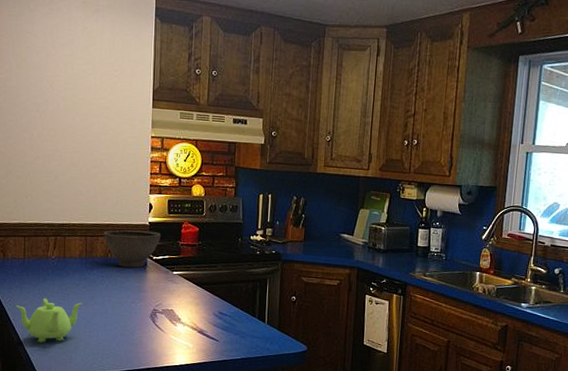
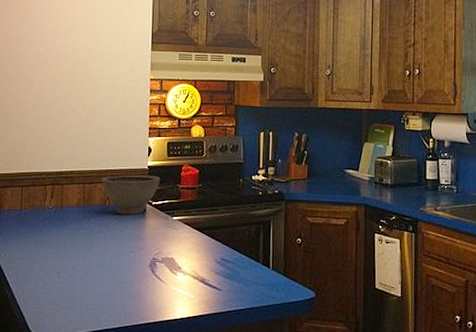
teapot: present [16,298,83,343] -> none [11,251,80,299]

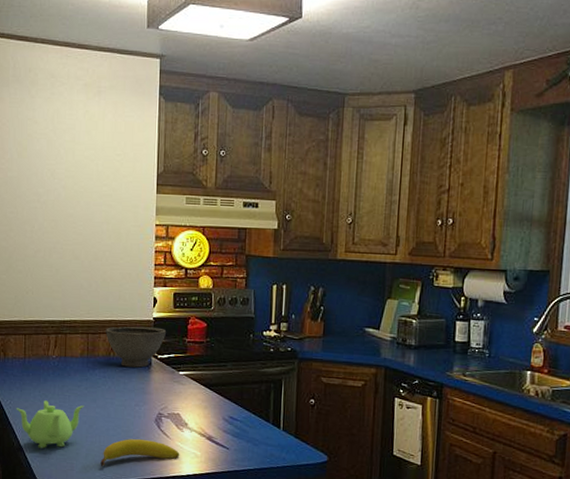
teapot: none [11,251,80,299] -> present [16,400,84,449]
fruit: none [95,284,174,314] -> present [100,438,180,466]

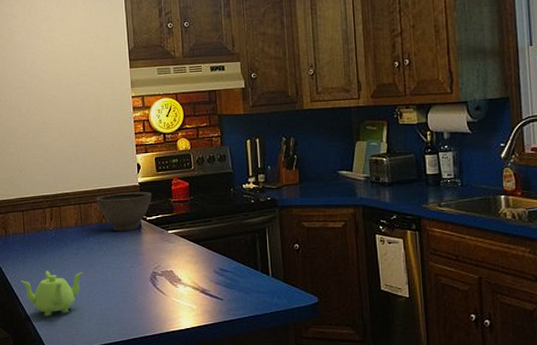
fruit: present [100,438,180,466] -> none [103,298,177,328]

